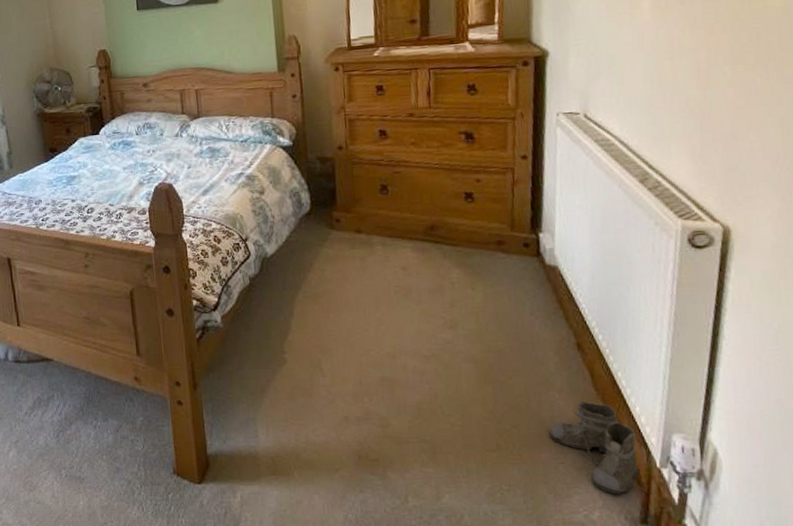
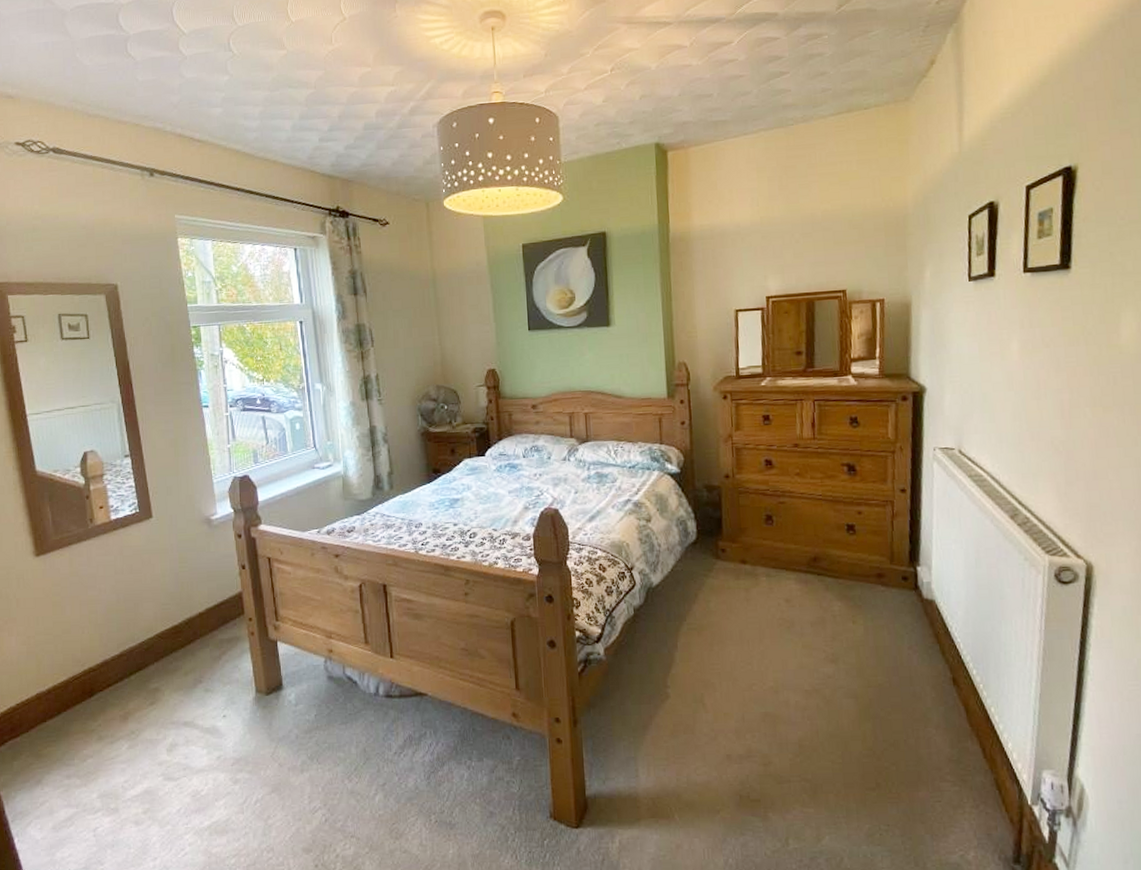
boots: present [549,401,644,495] -> none [926,737,1017,834]

